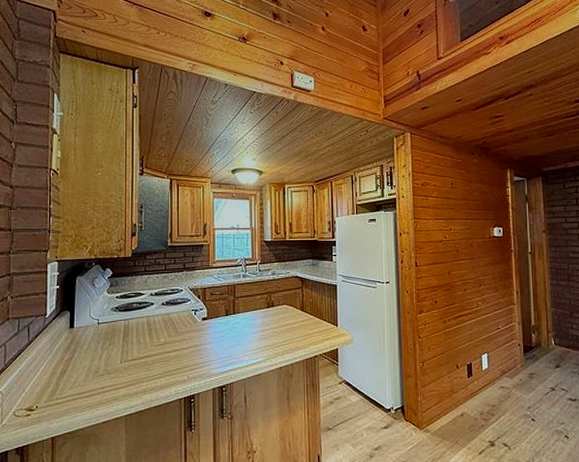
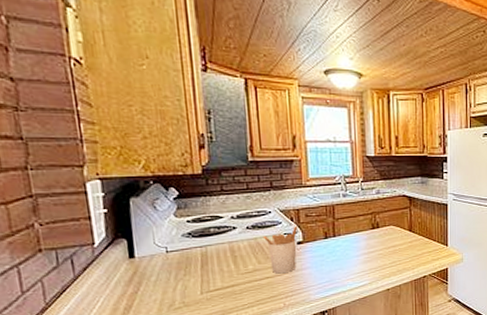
utensil holder: none [174,302,204,347] -> present [262,225,298,274]

